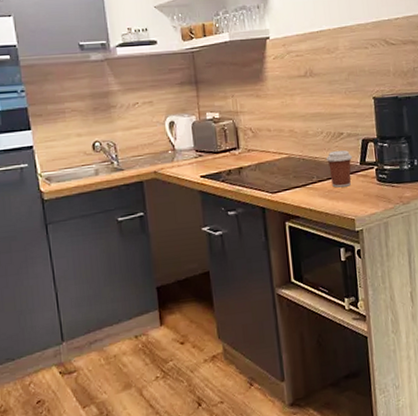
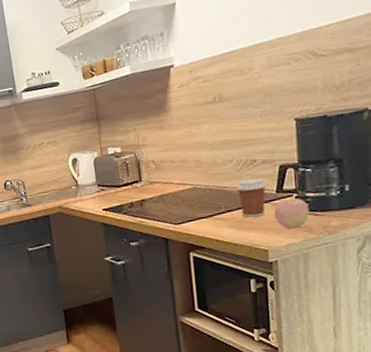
apple: none [358,167,388,200] -> present [273,195,310,229]

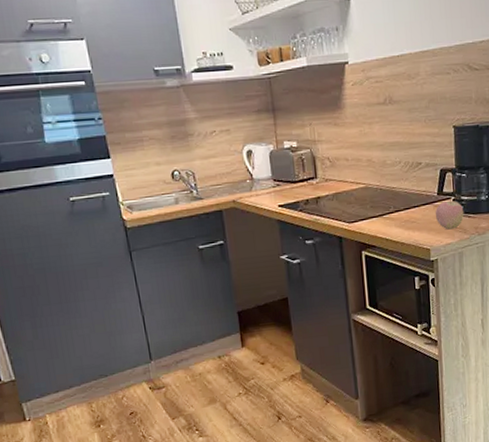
coffee cup: present [235,178,268,218] -> none [403,180,430,218]

